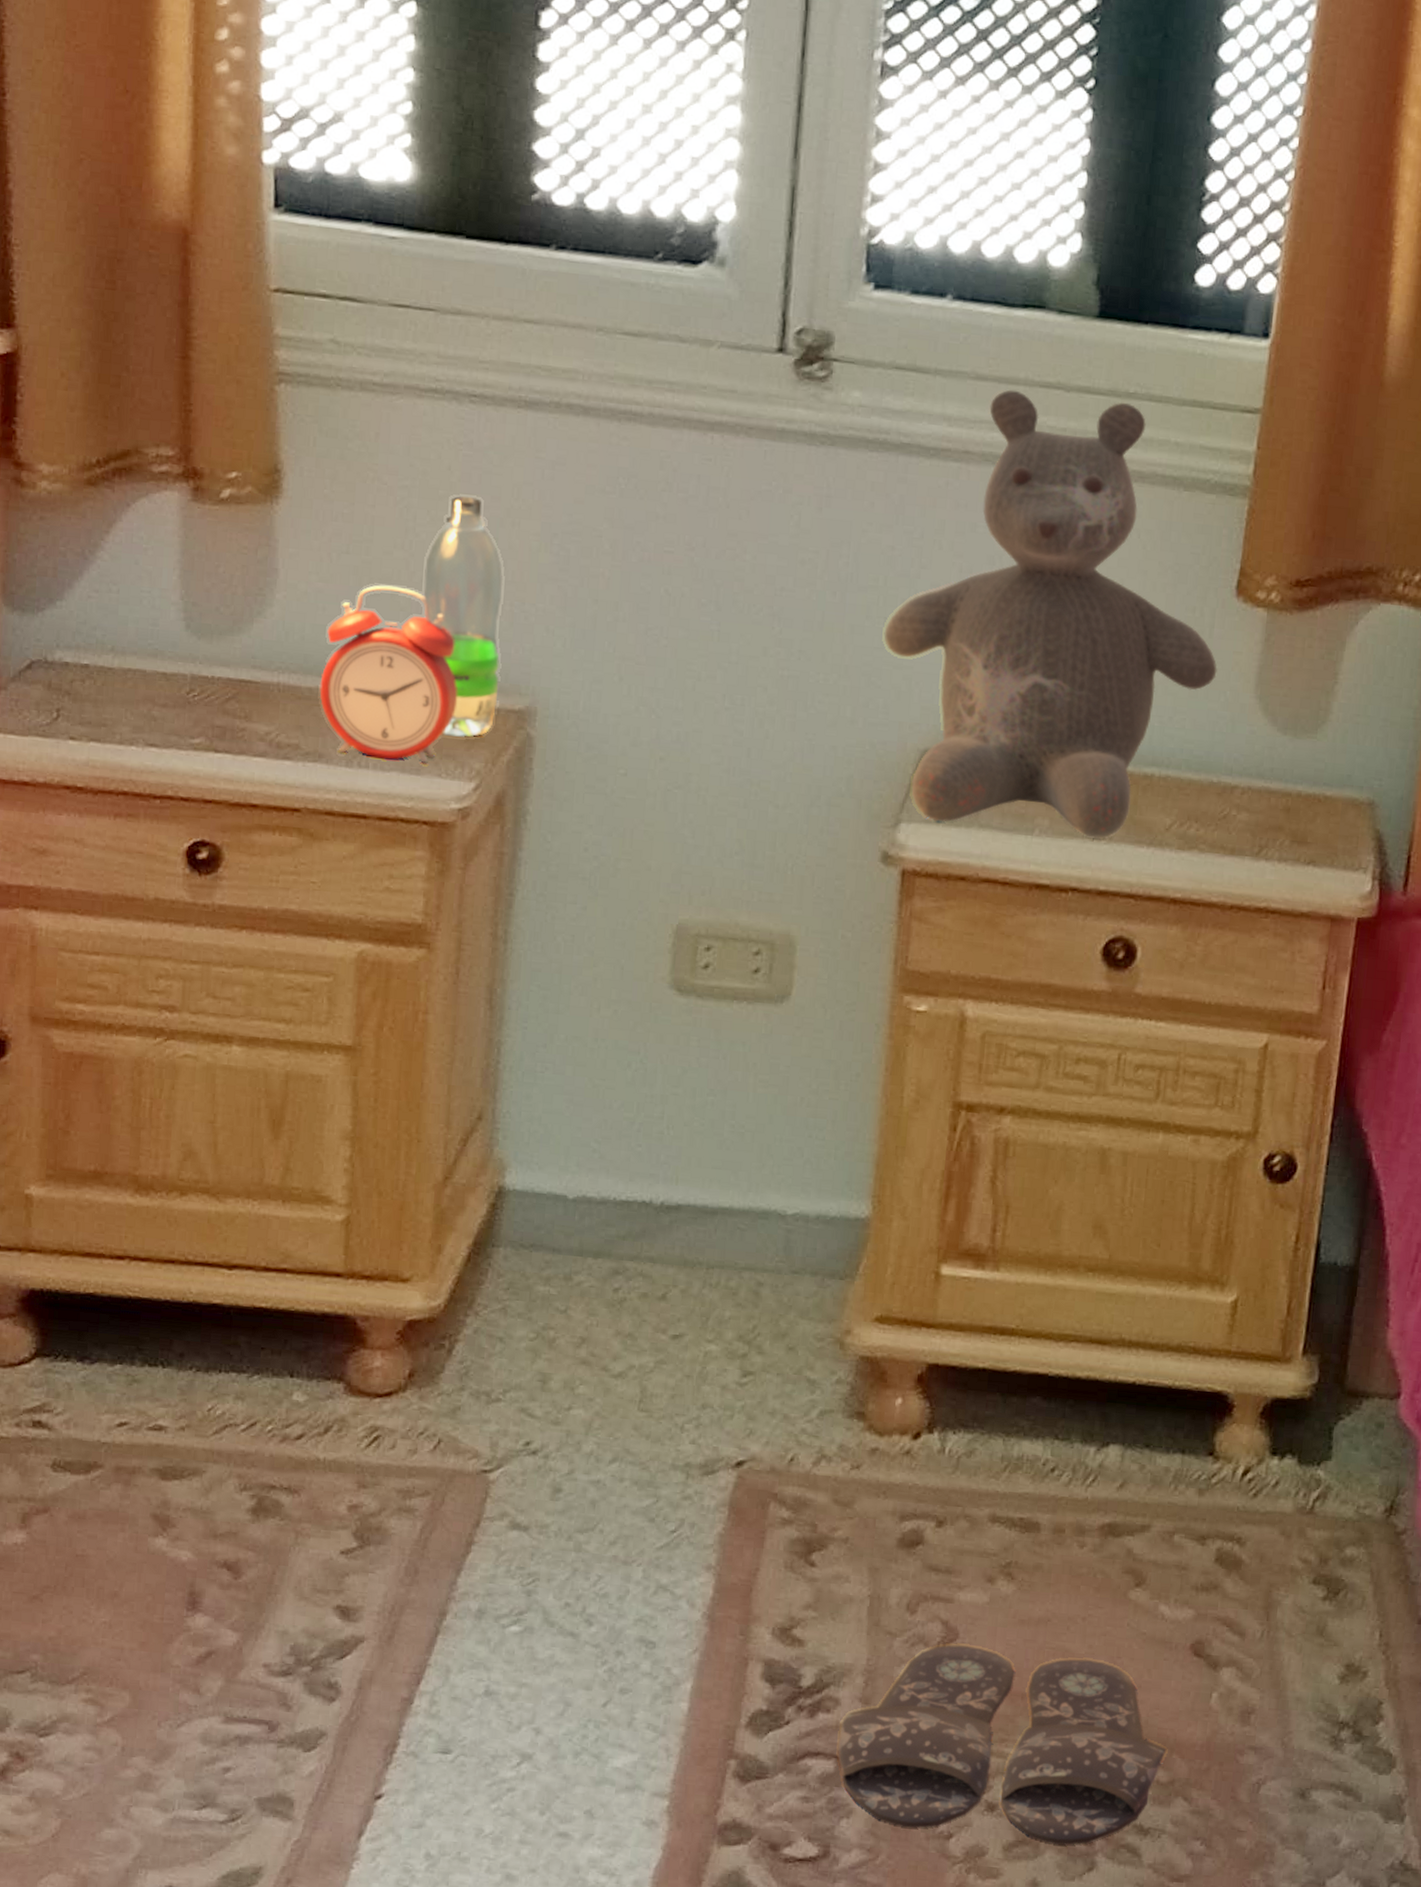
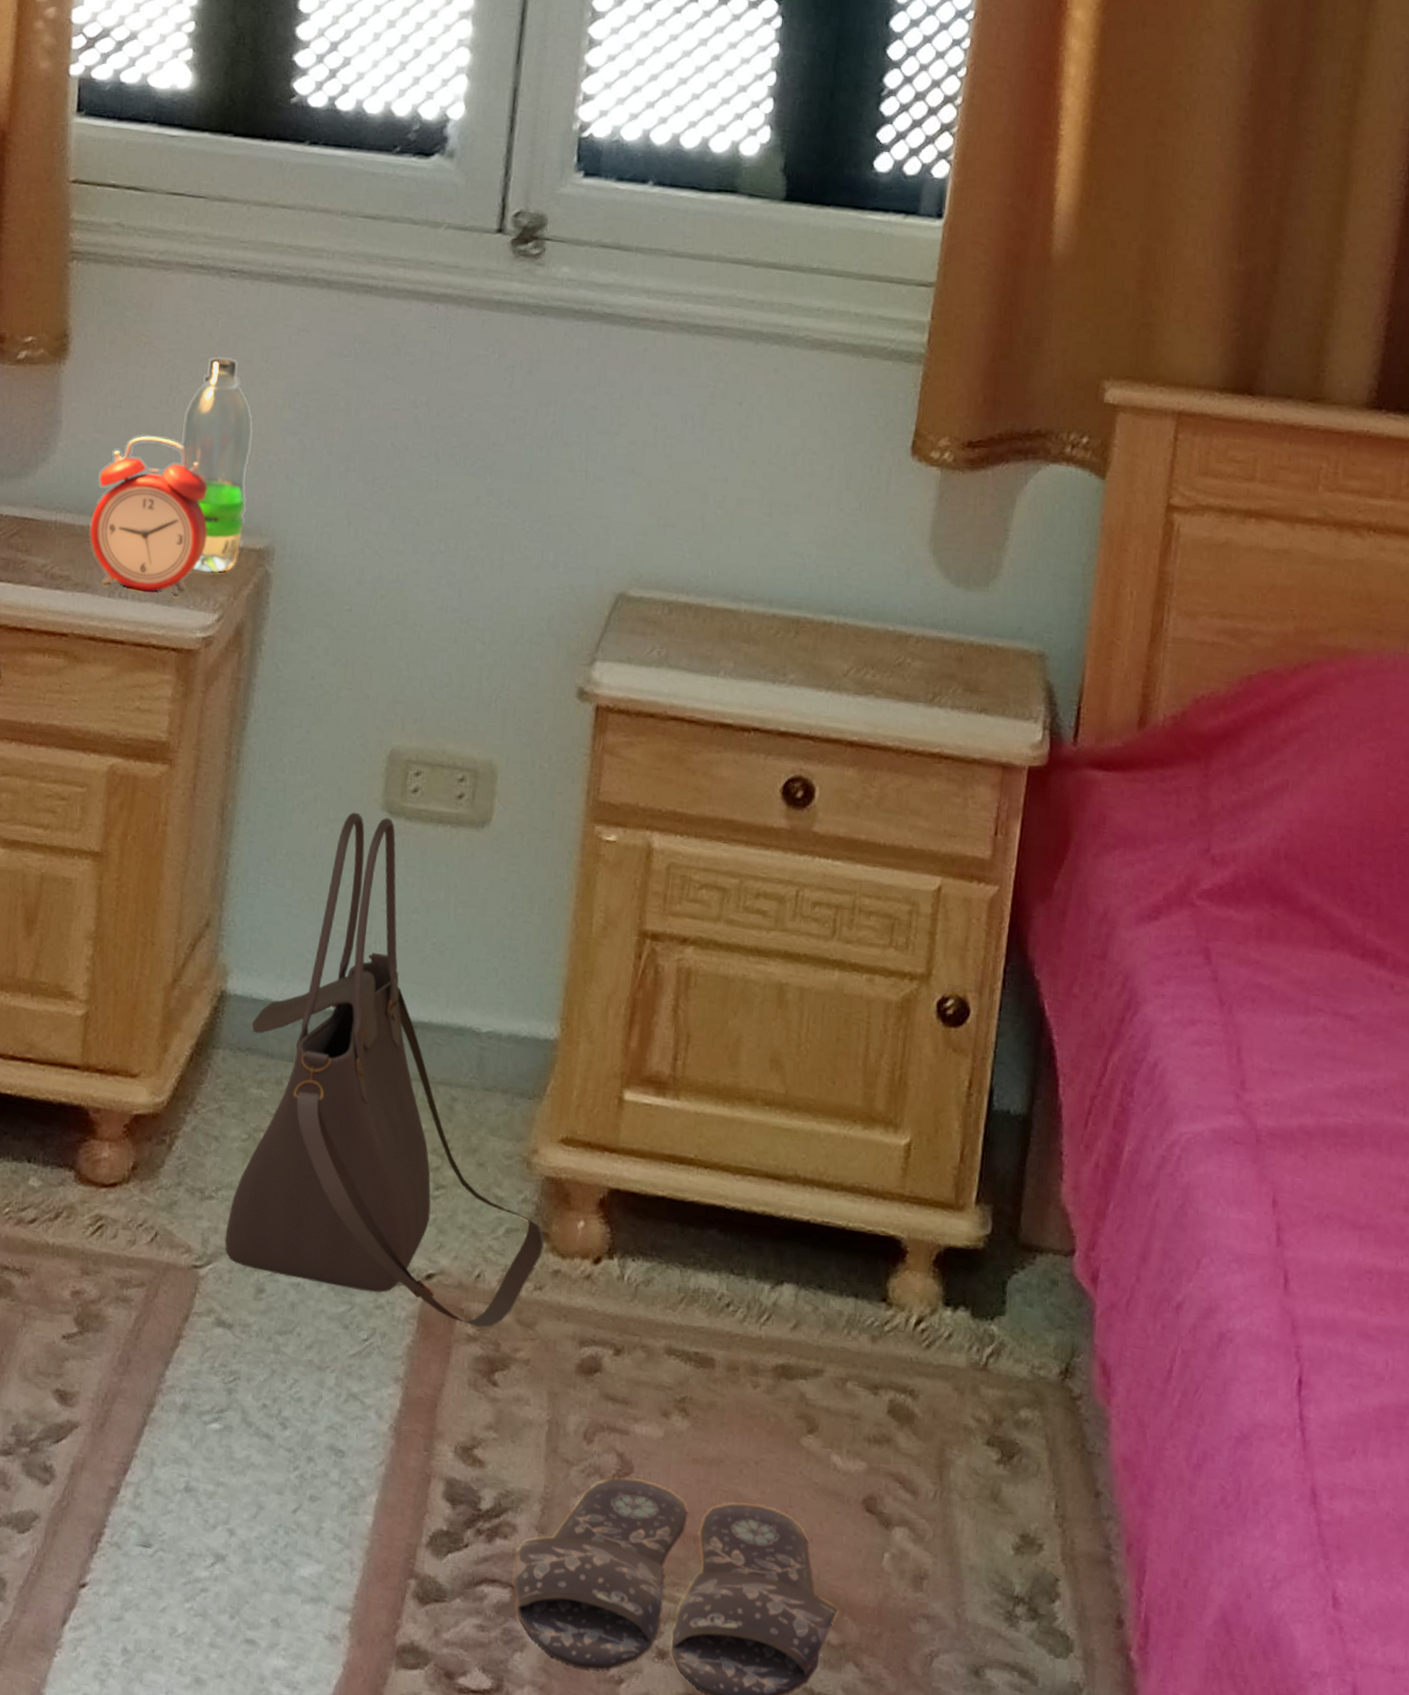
tote bag: none [515,991,860,1511] -> present [224,812,544,1328]
teddy bear: present [884,389,1217,839] -> none [585,265,893,682]

